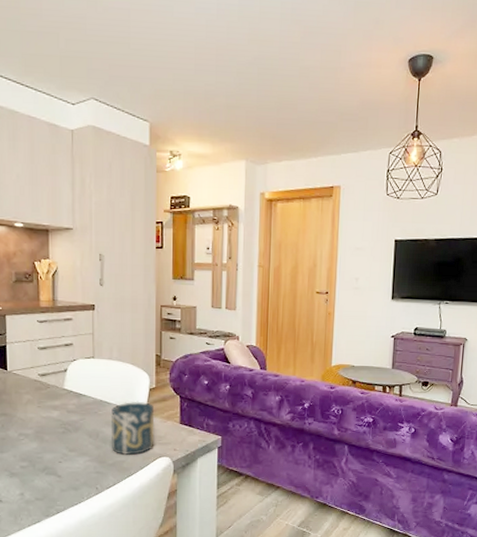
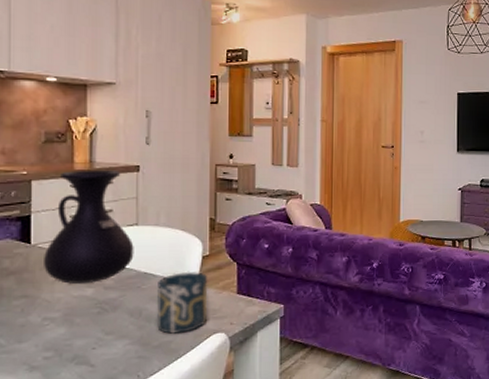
vase: none [18,307,91,406] -> present [44,169,134,284]

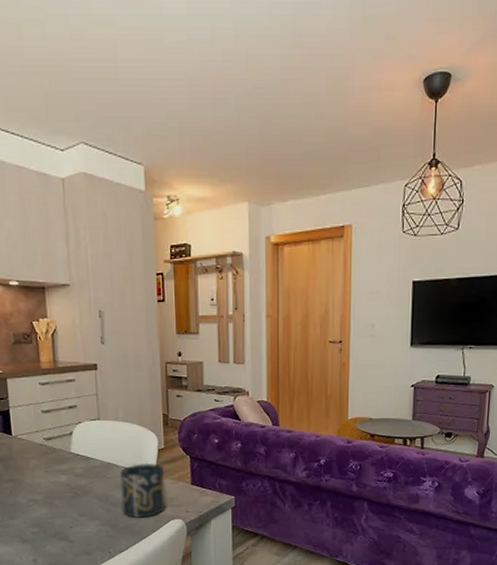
vase: present [44,169,134,284] -> none [23,368,98,471]

